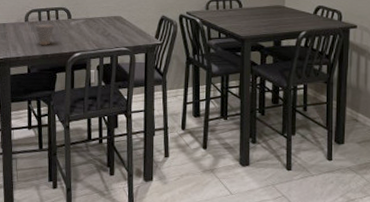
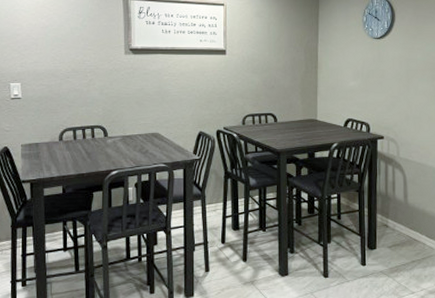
cup: present [34,24,55,45] -> none [69,142,91,164]

